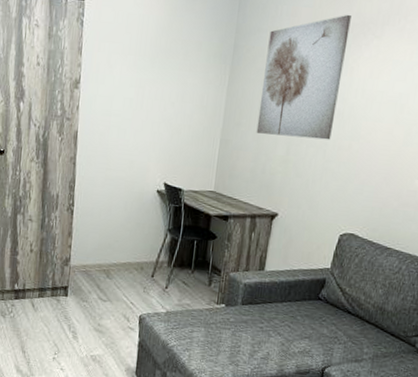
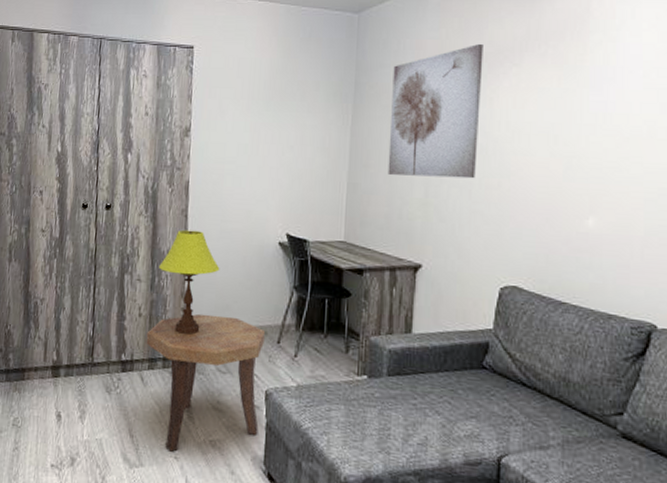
side table: none [36,250,141,364] -> present [146,313,265,452]
table lamp: none [49,176,104,269] -> present [159,229,220,335]

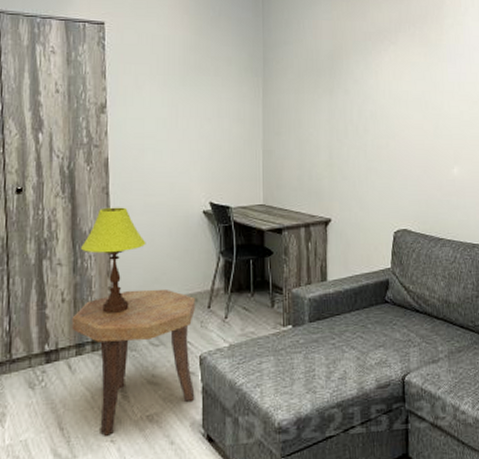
wall art: present [387,43,483,179] -> none [296,24,369,141]

